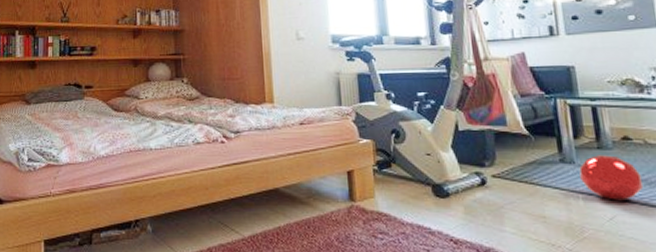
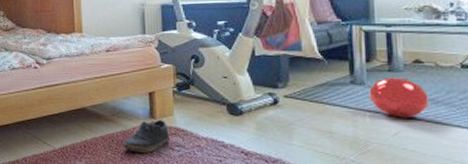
shoe: none [321,203,372,241] -> present [124,120,170,153]

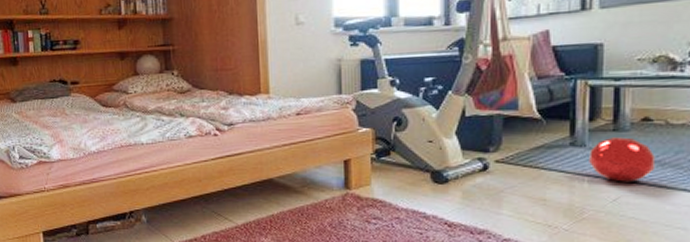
shoe: present [124,120,170,153] -> none [314,190,366,227]

